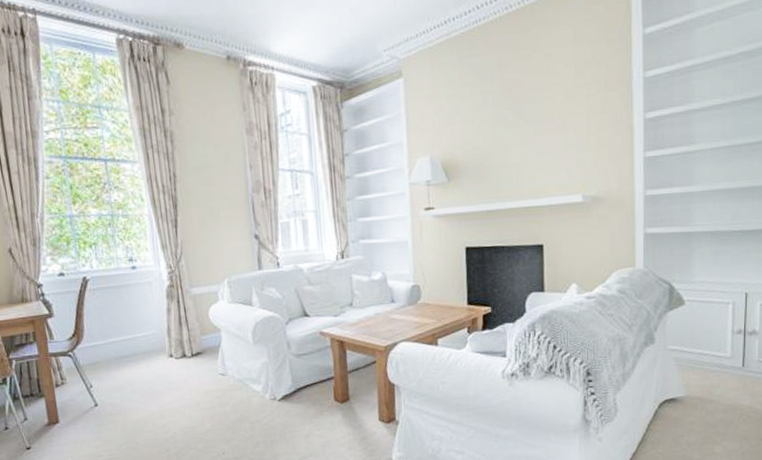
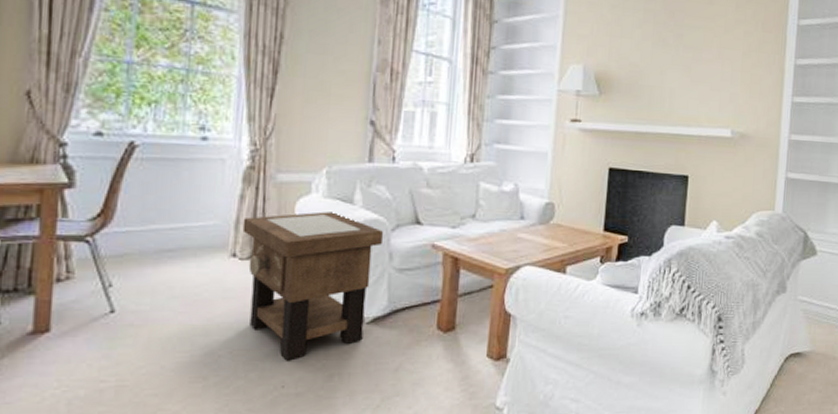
side table: none [172,314,280,434] -> present [242,211,383,361]

